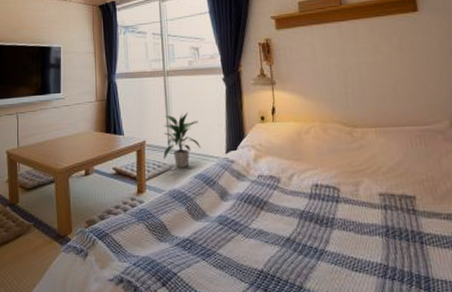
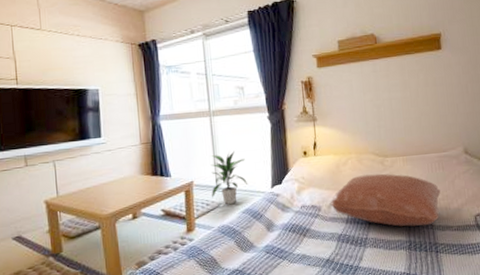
pillow: none [290,145,424,210] -> present [330,173,441,227]

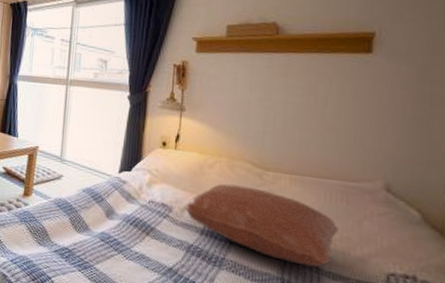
indoor plant: present [211,151,248,205] -> none [54,125,95,180]

